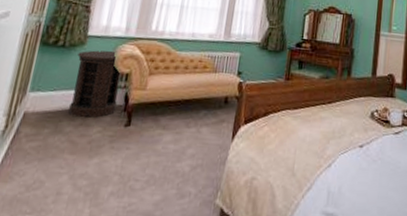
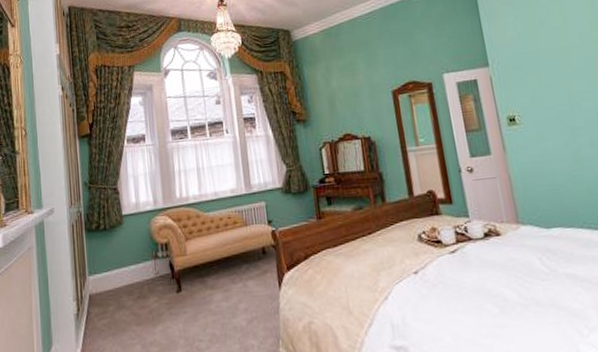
side table: present [68,50,121,118] -> none [119,224,165,292]

